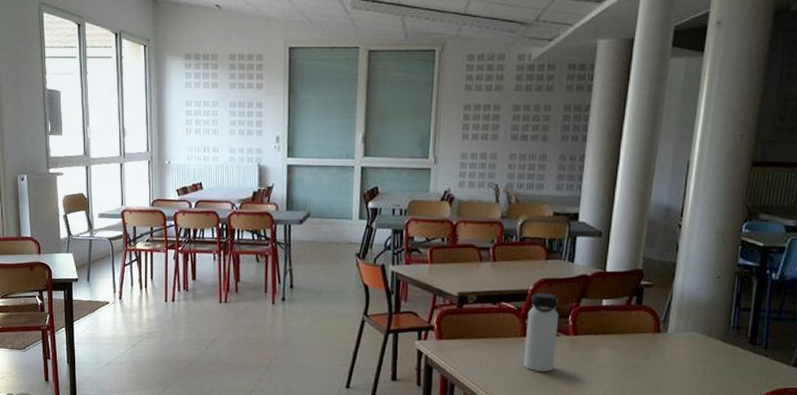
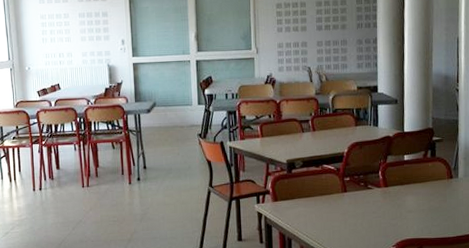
water bottle: present [524,292,559,372] -> none [345,153,372,221]

